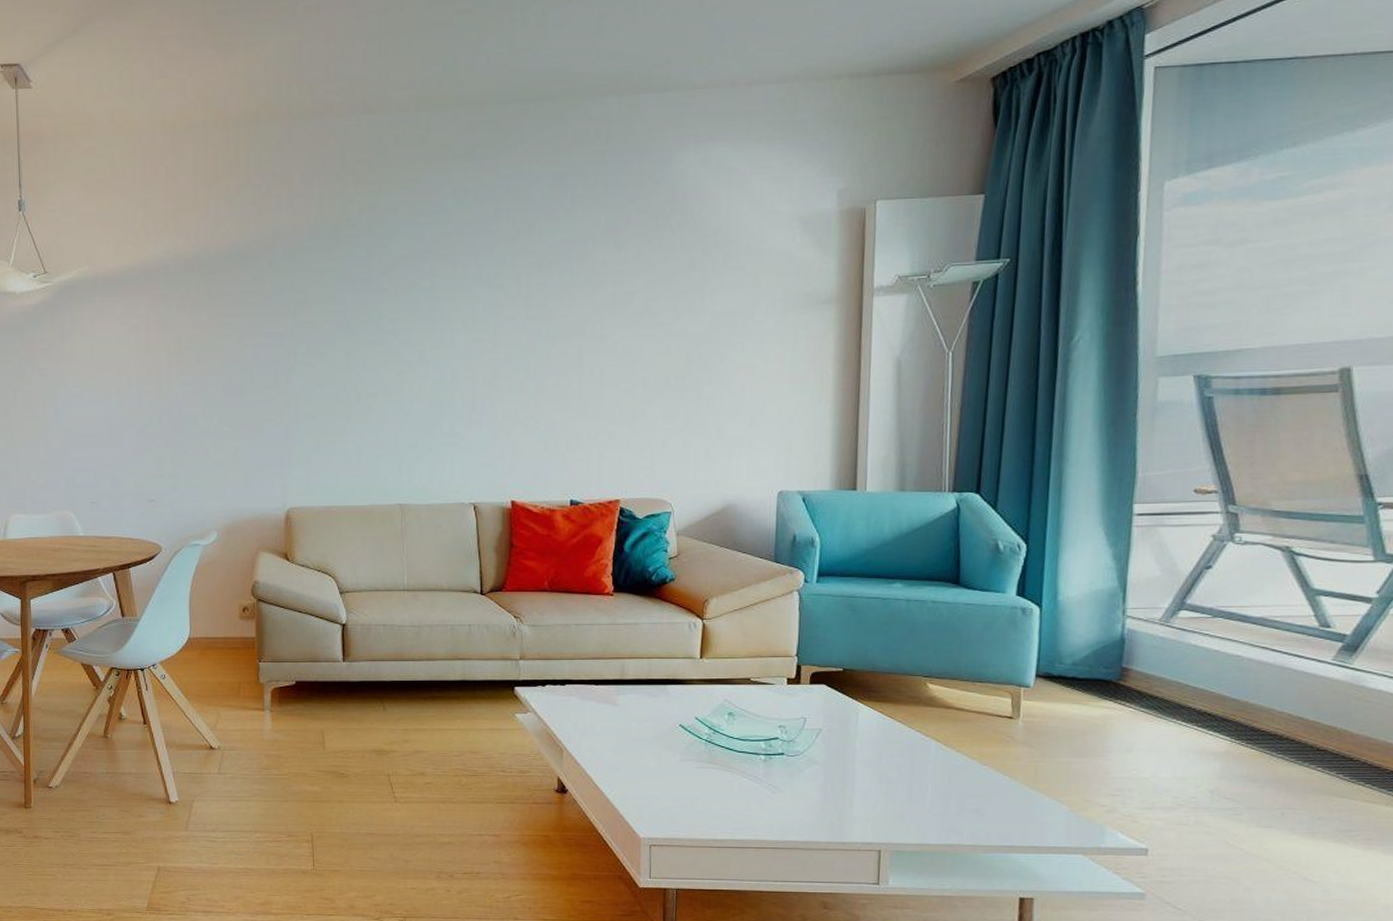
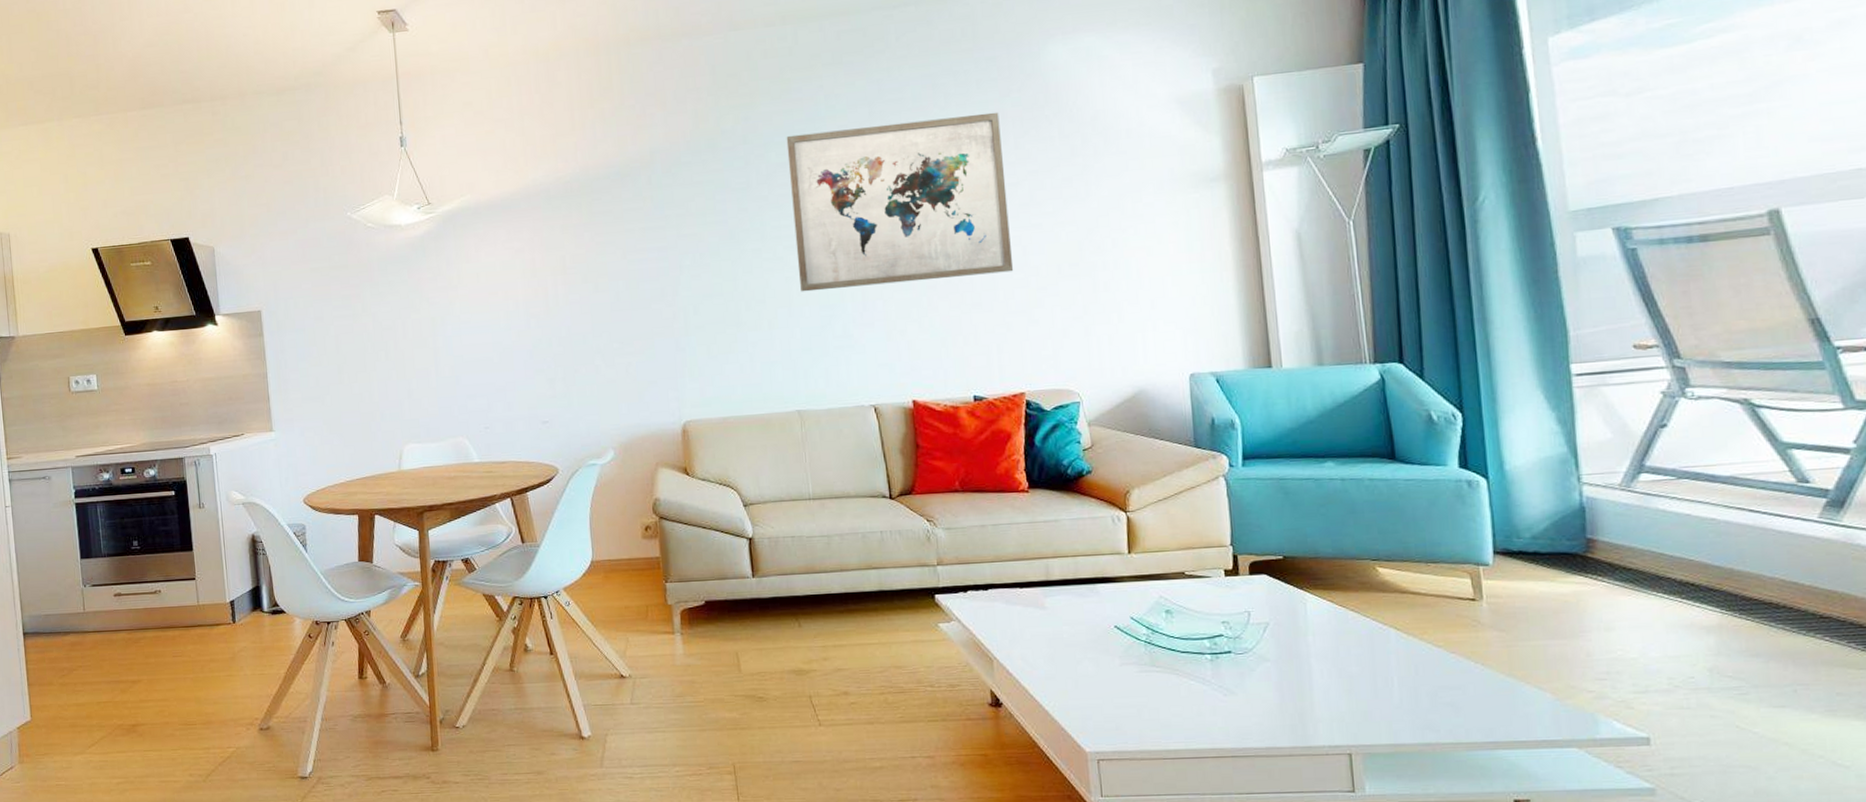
wall art: none [410,218,624,388] -> present [786,112,1014,292]

